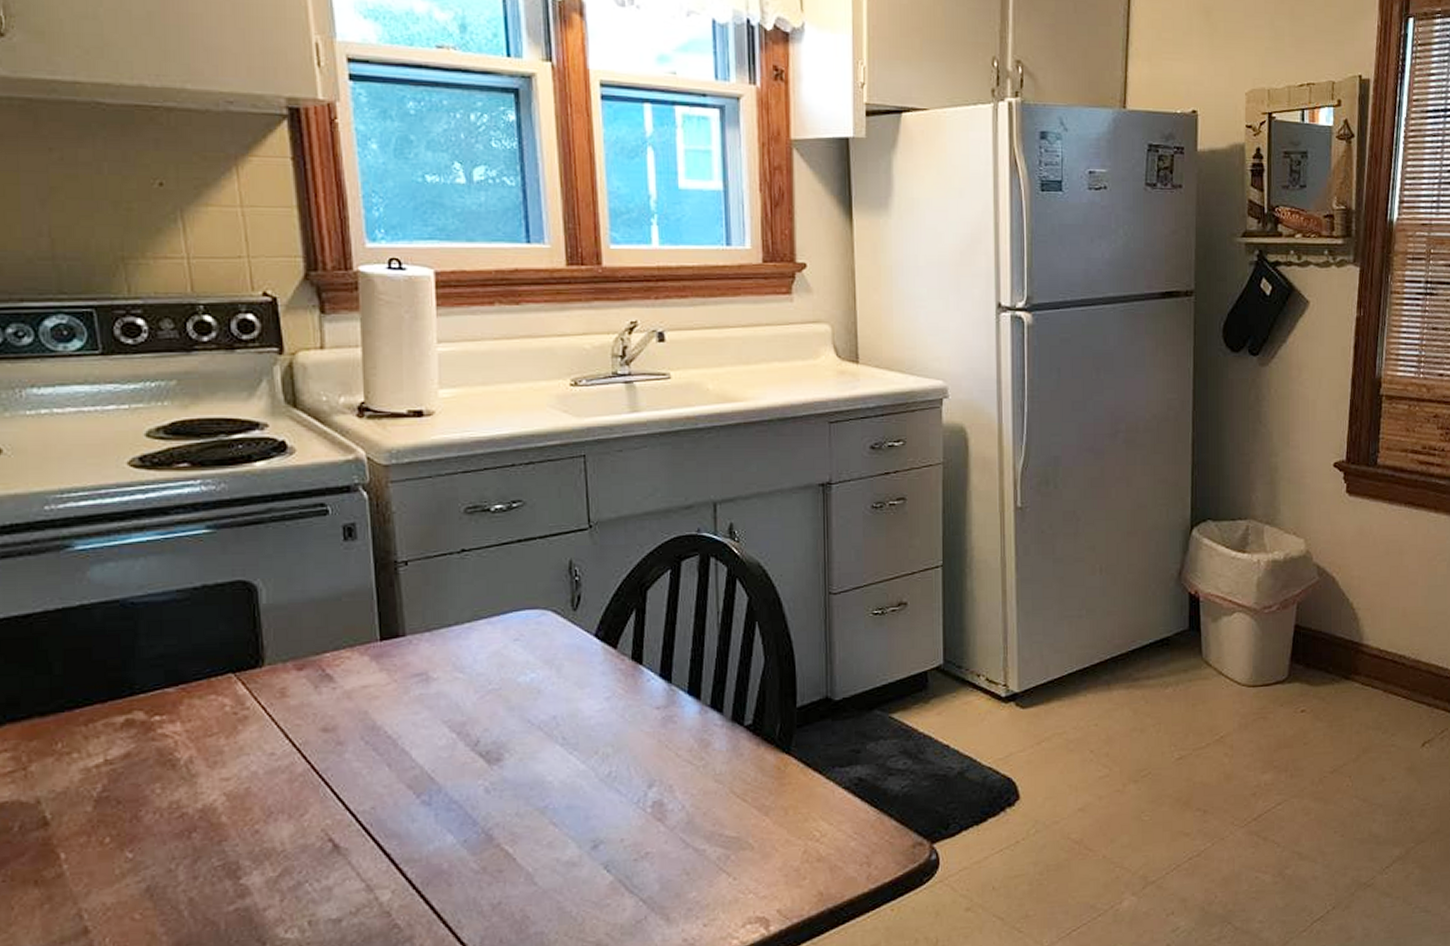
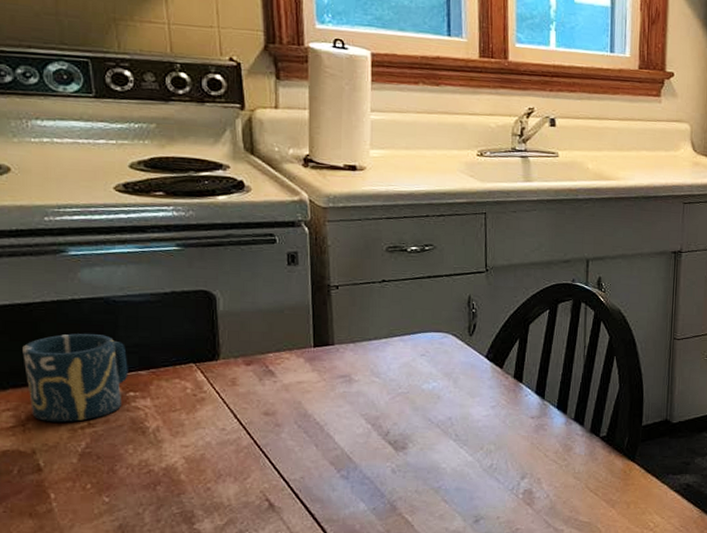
cup: none [21,645,152,762] -> present [22,333,128,423]

